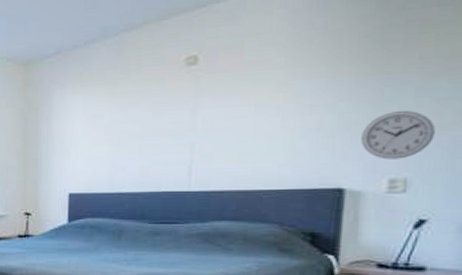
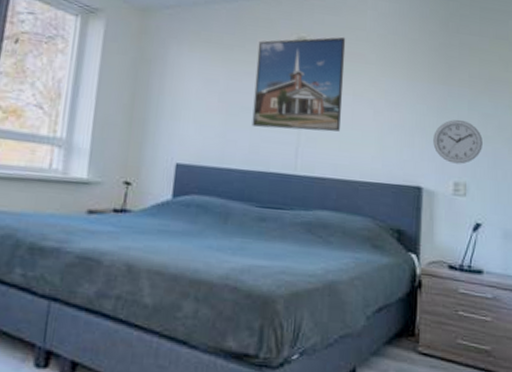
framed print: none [140,45,246,152] -> present [252,36,346,132]

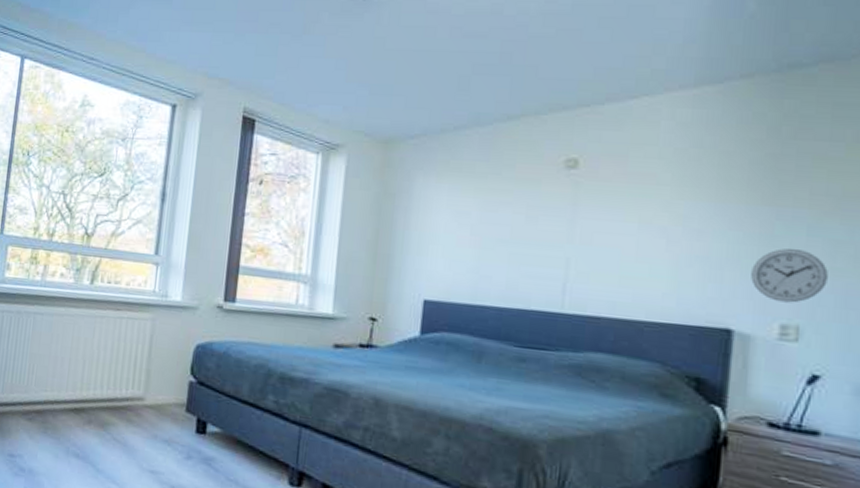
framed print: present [252,36,346,132] -> none [509,154,631,266]

